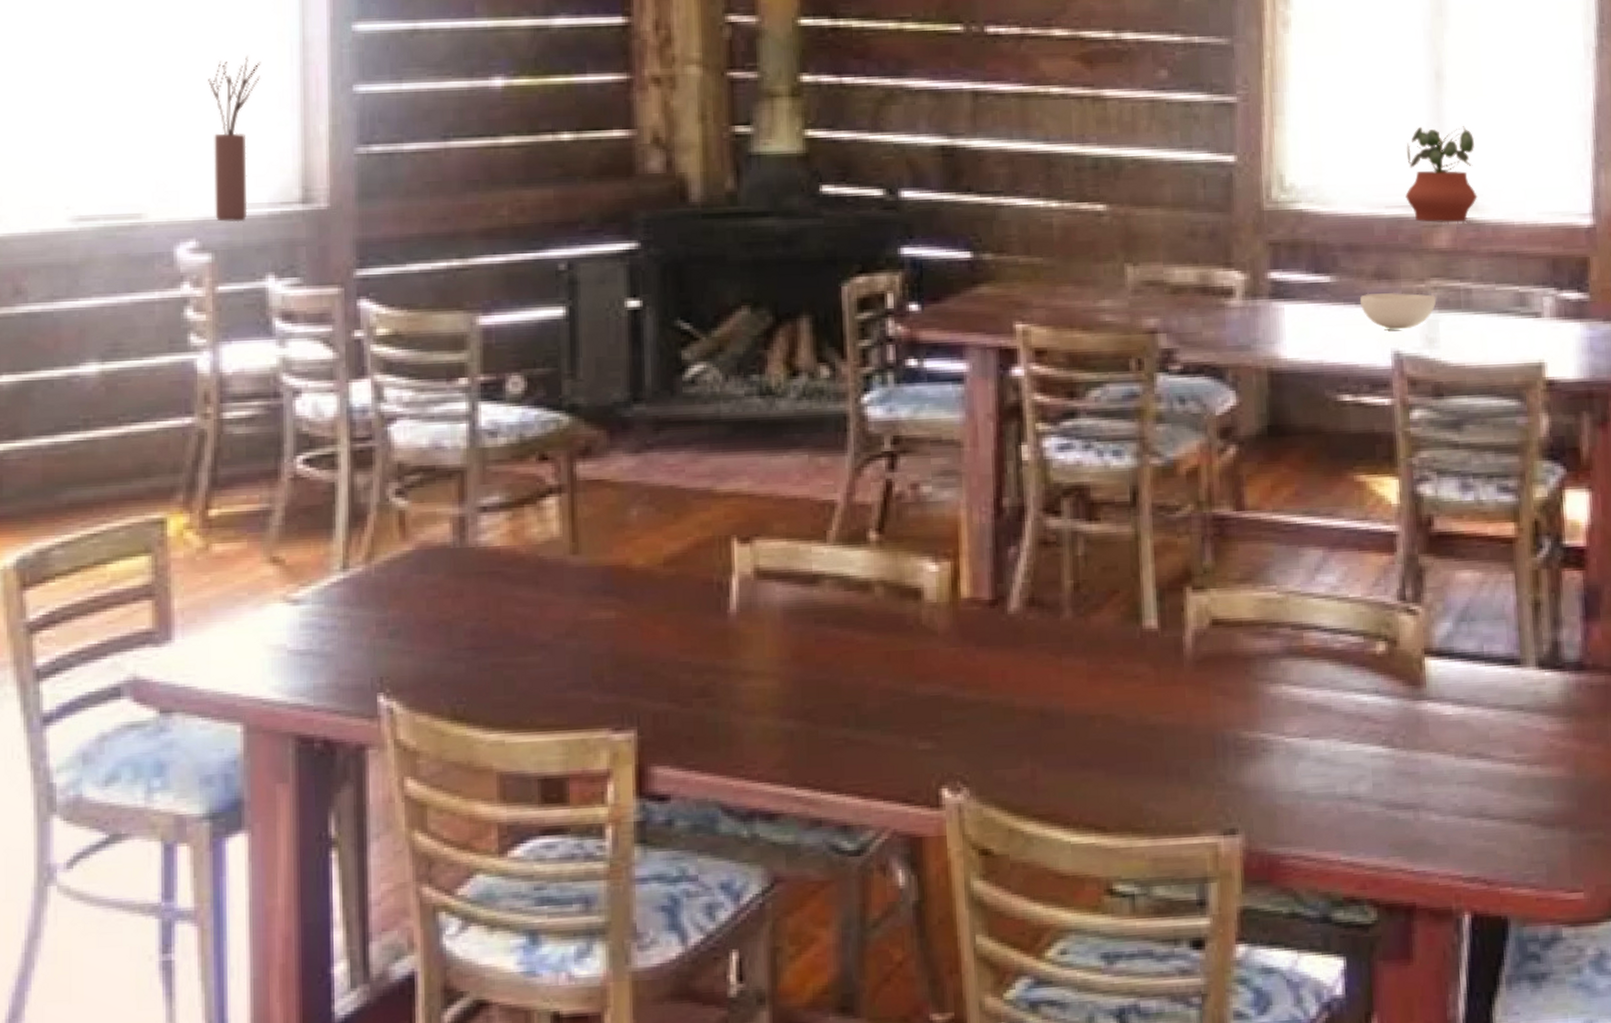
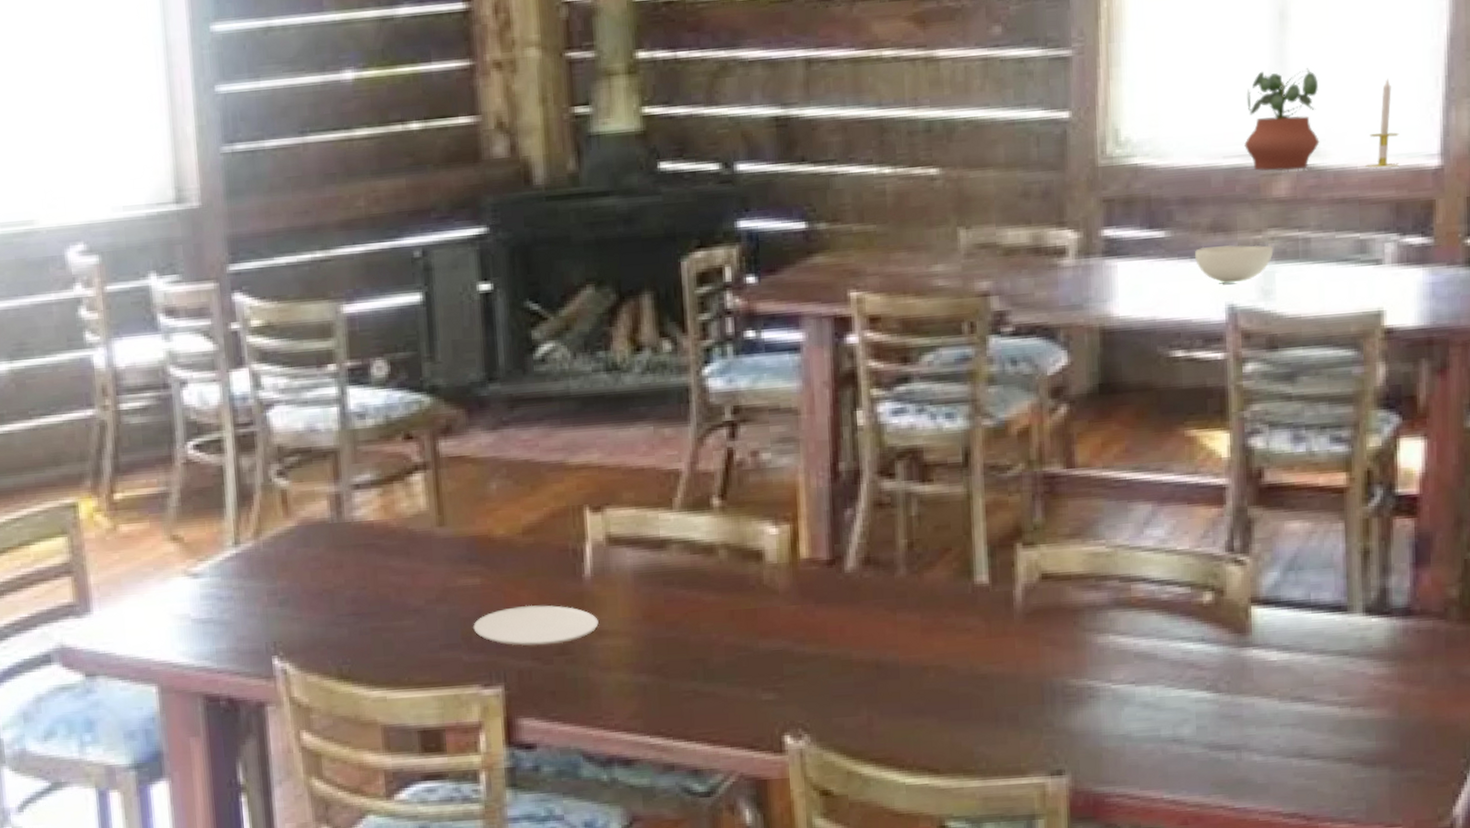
vase: present [208,56,261,223] -> none [83,62,130,225]
plate: none [605,641,743,688] -> present [473,604,599,647]
candle: none [1522,140,1553,225] -> present [1365,79,1399,168]

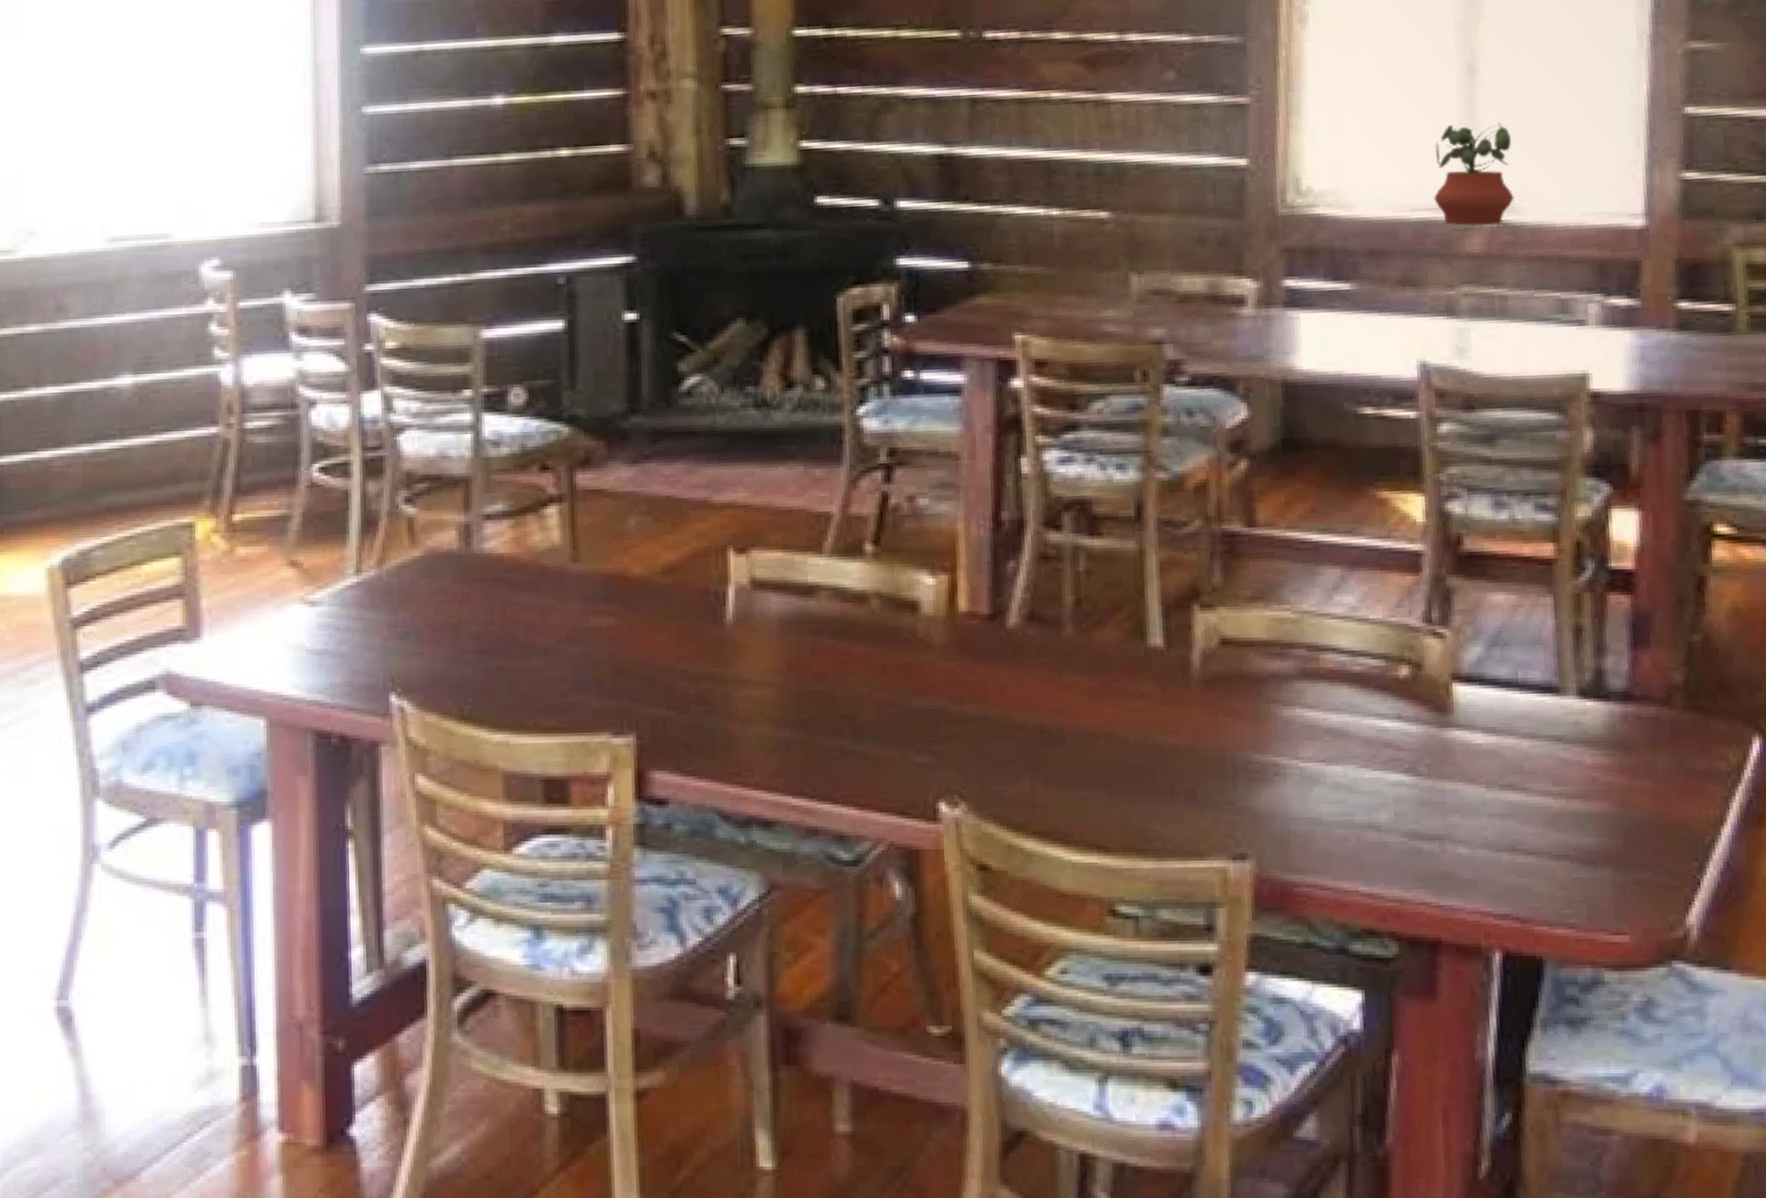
plate: present [473,604,599,647] -> none [605,649,740,694]
bowl: present [1195,245,1274,284] -> none [1383,300,1468,340]
candle: present [1365,79,1399,168] -> none [1564,136,1600,226]

